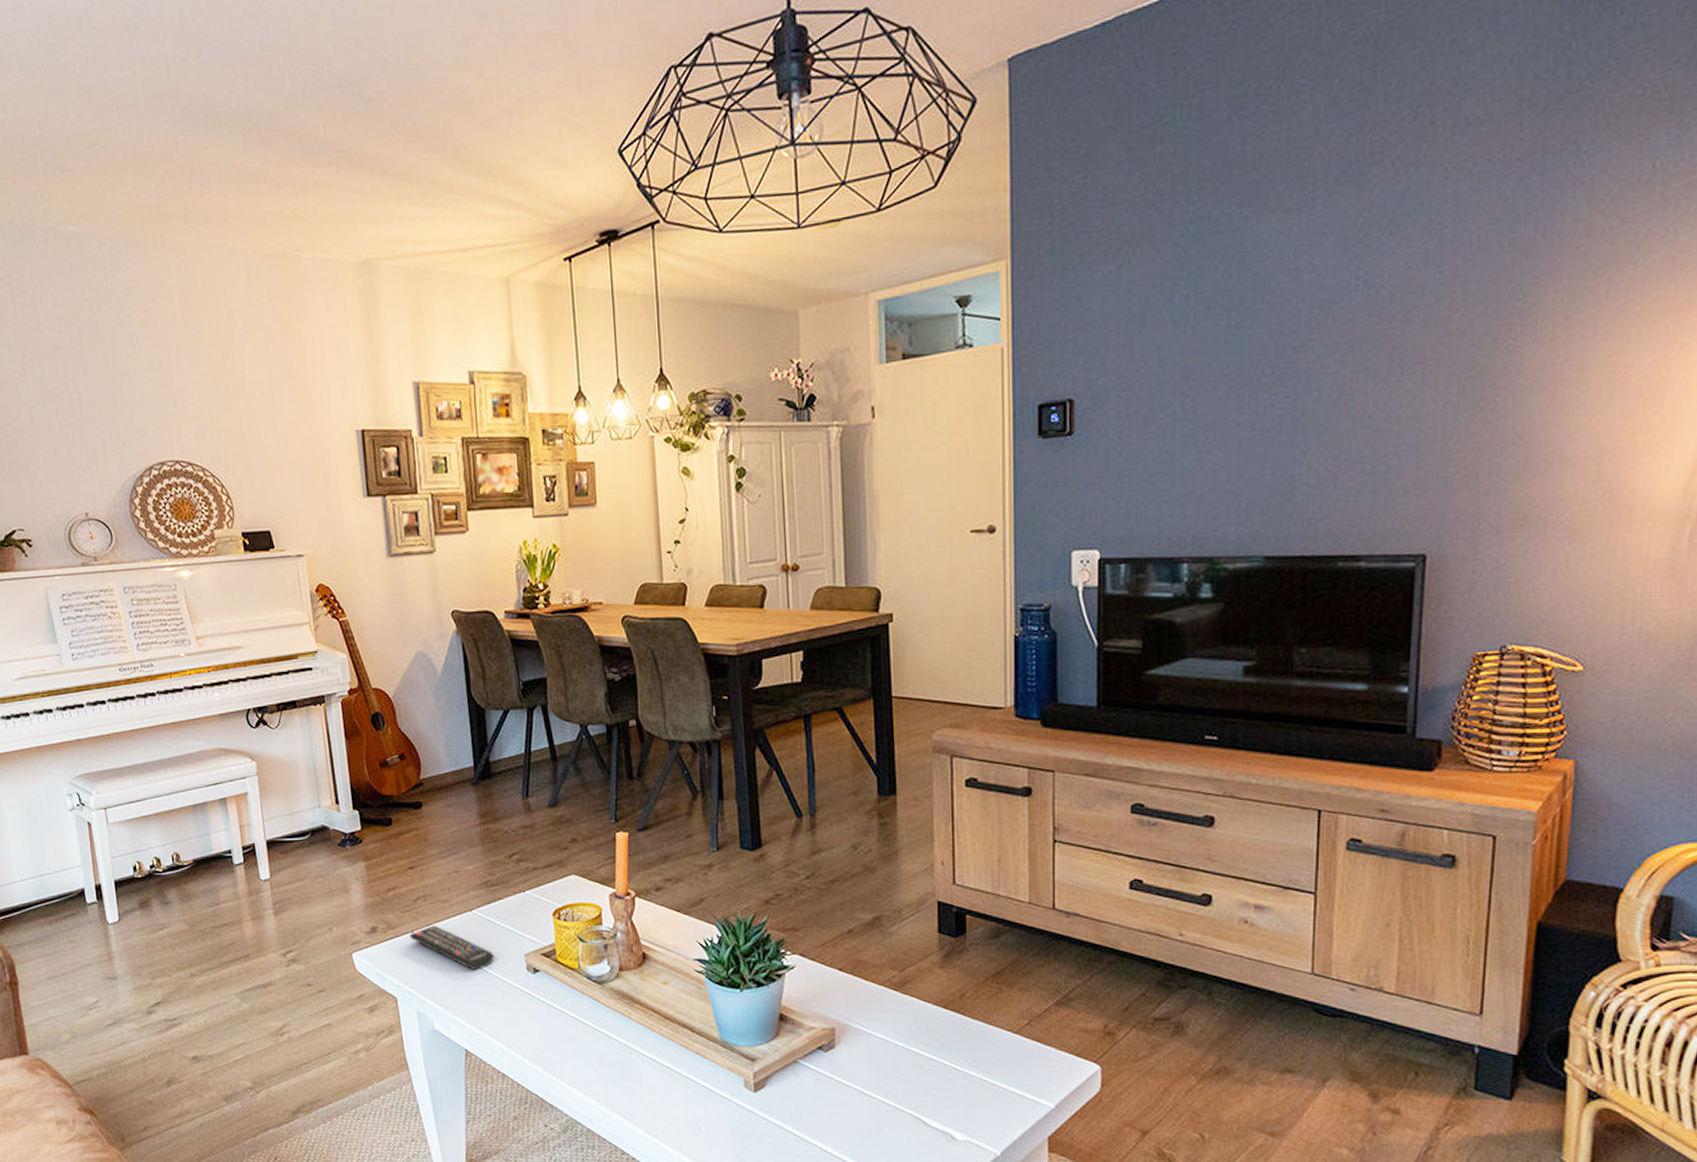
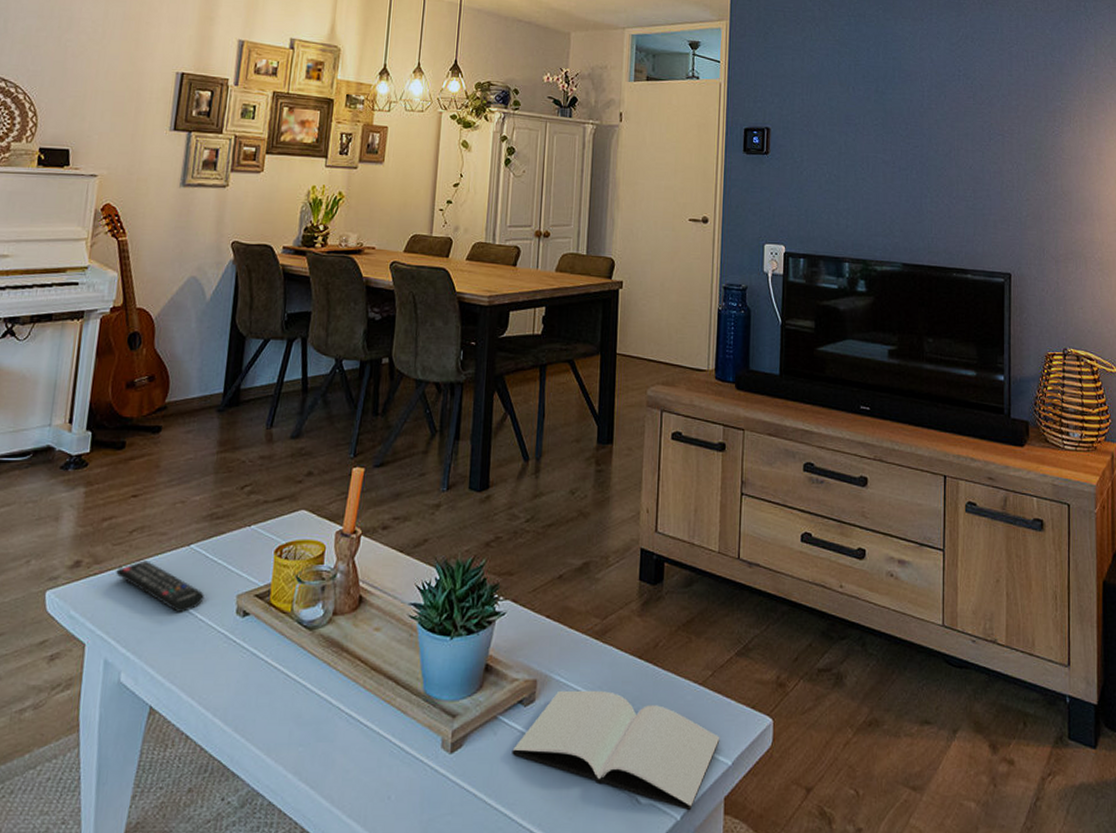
book: none [816,1037,1040,1148] -> present [512,690,720,811]

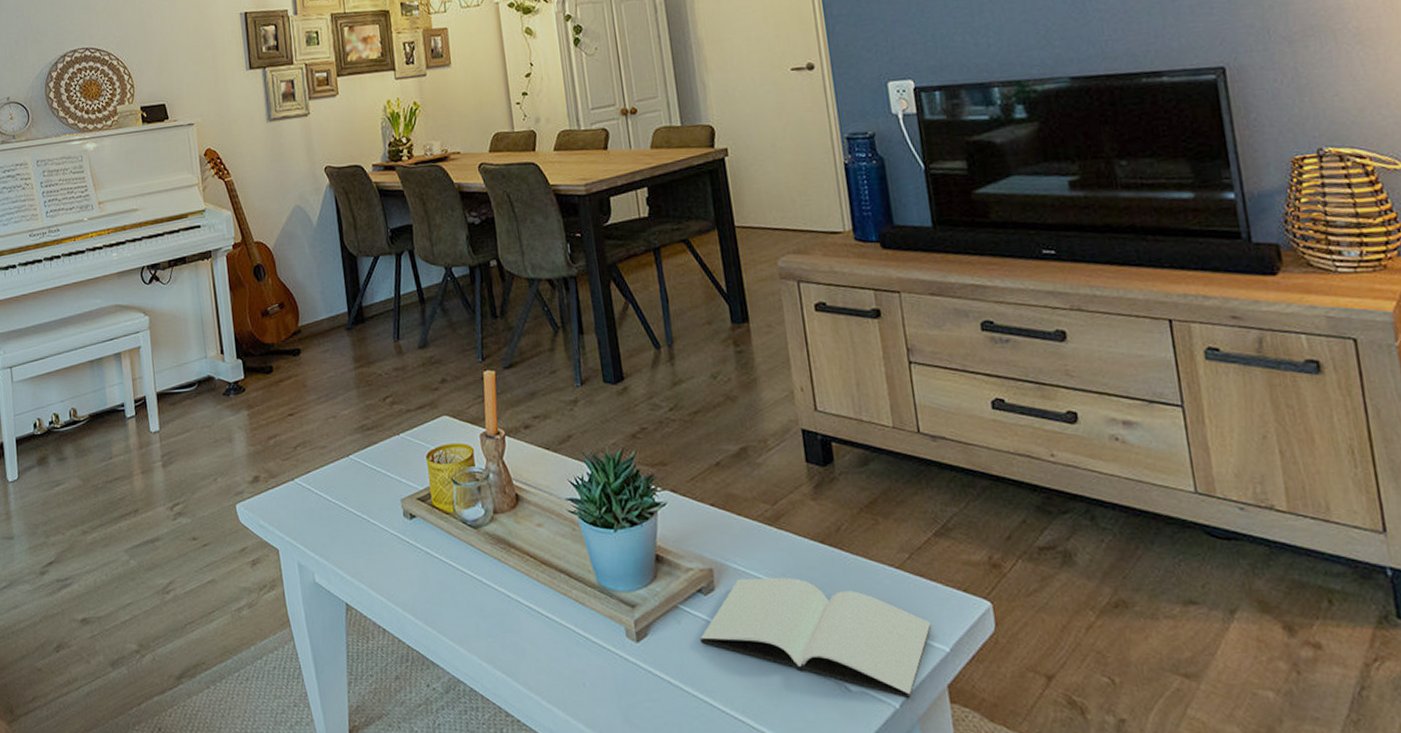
remote control: present [116,560,204,612] -> none [290,472,372,518]

